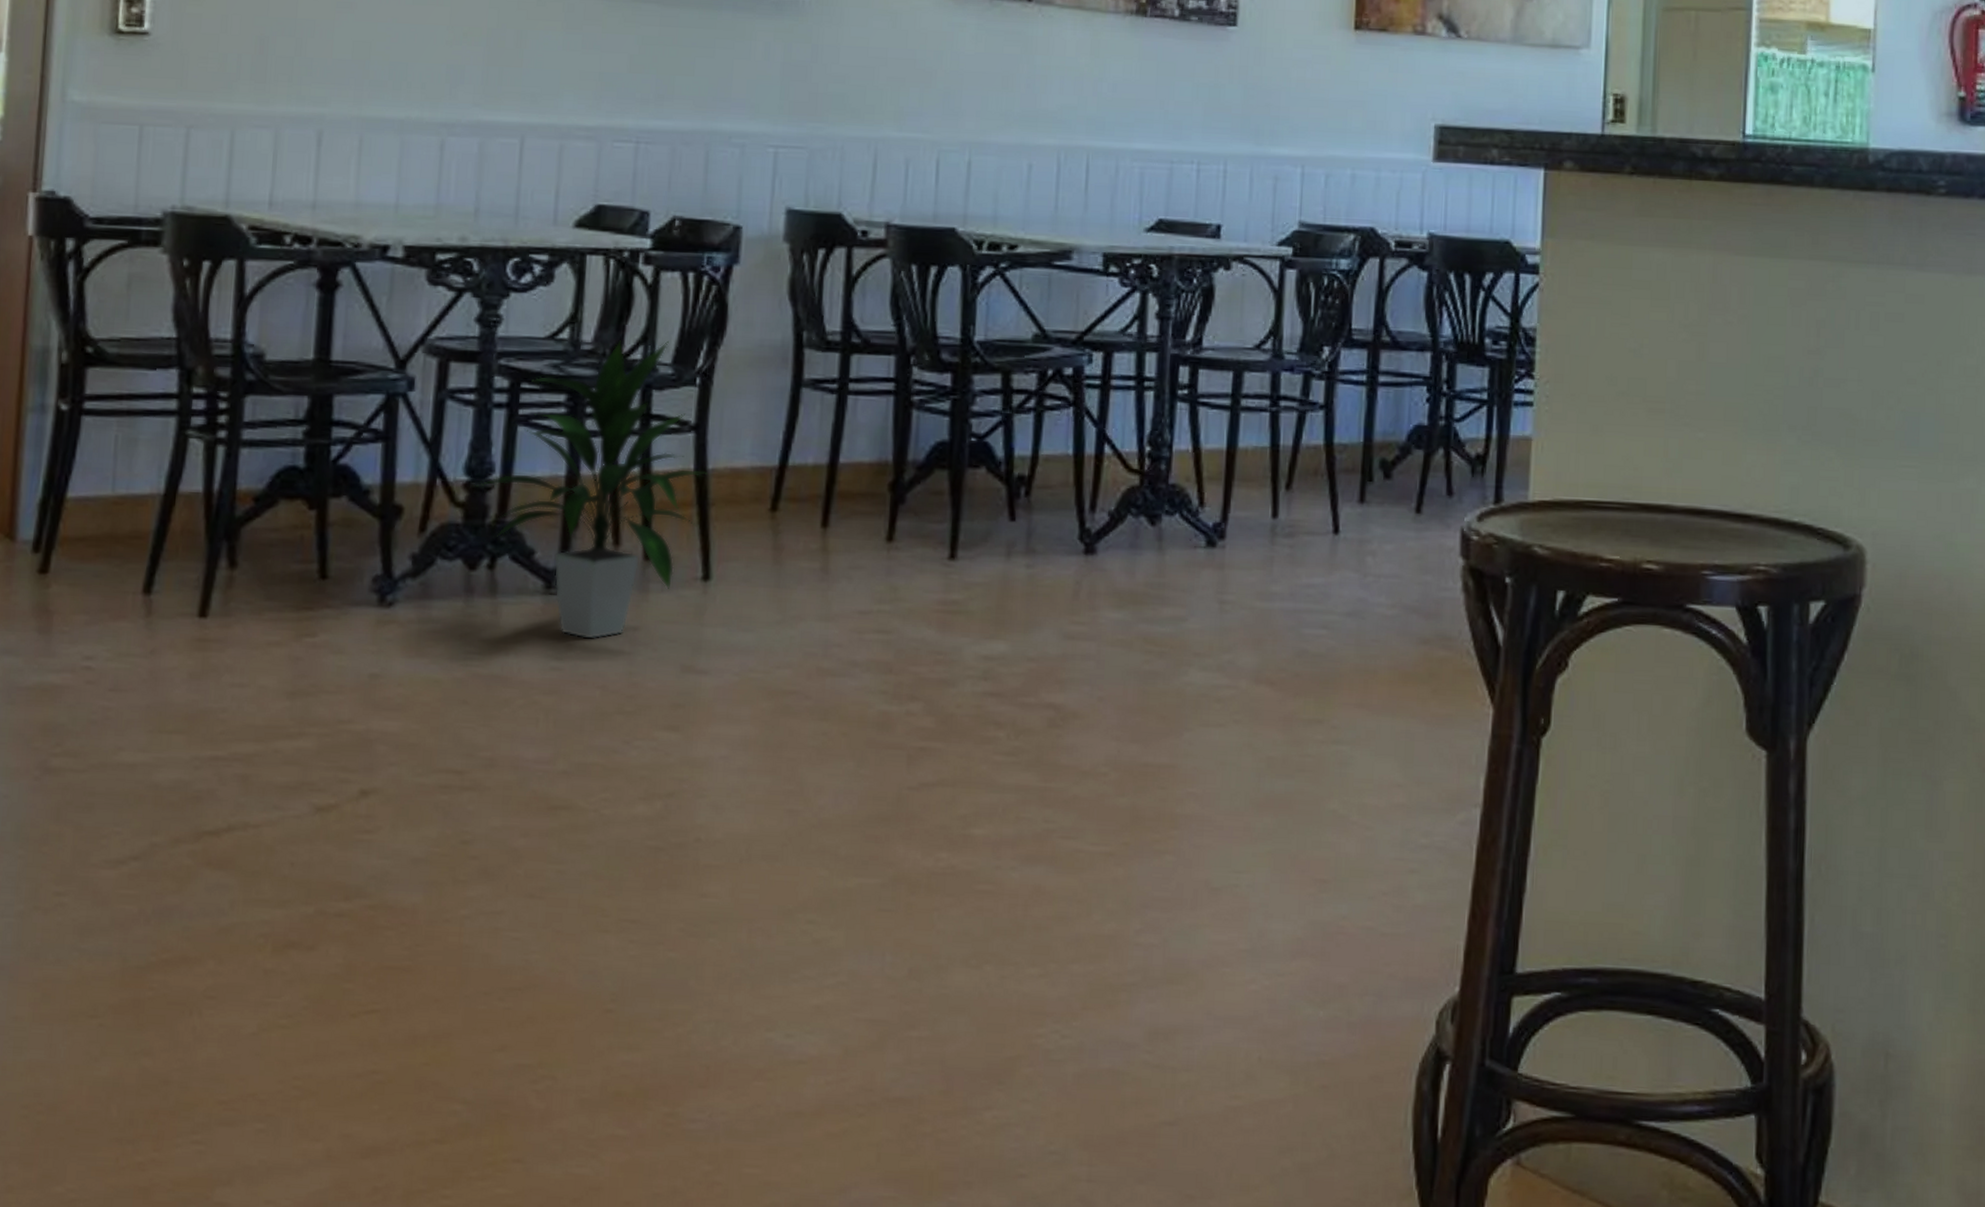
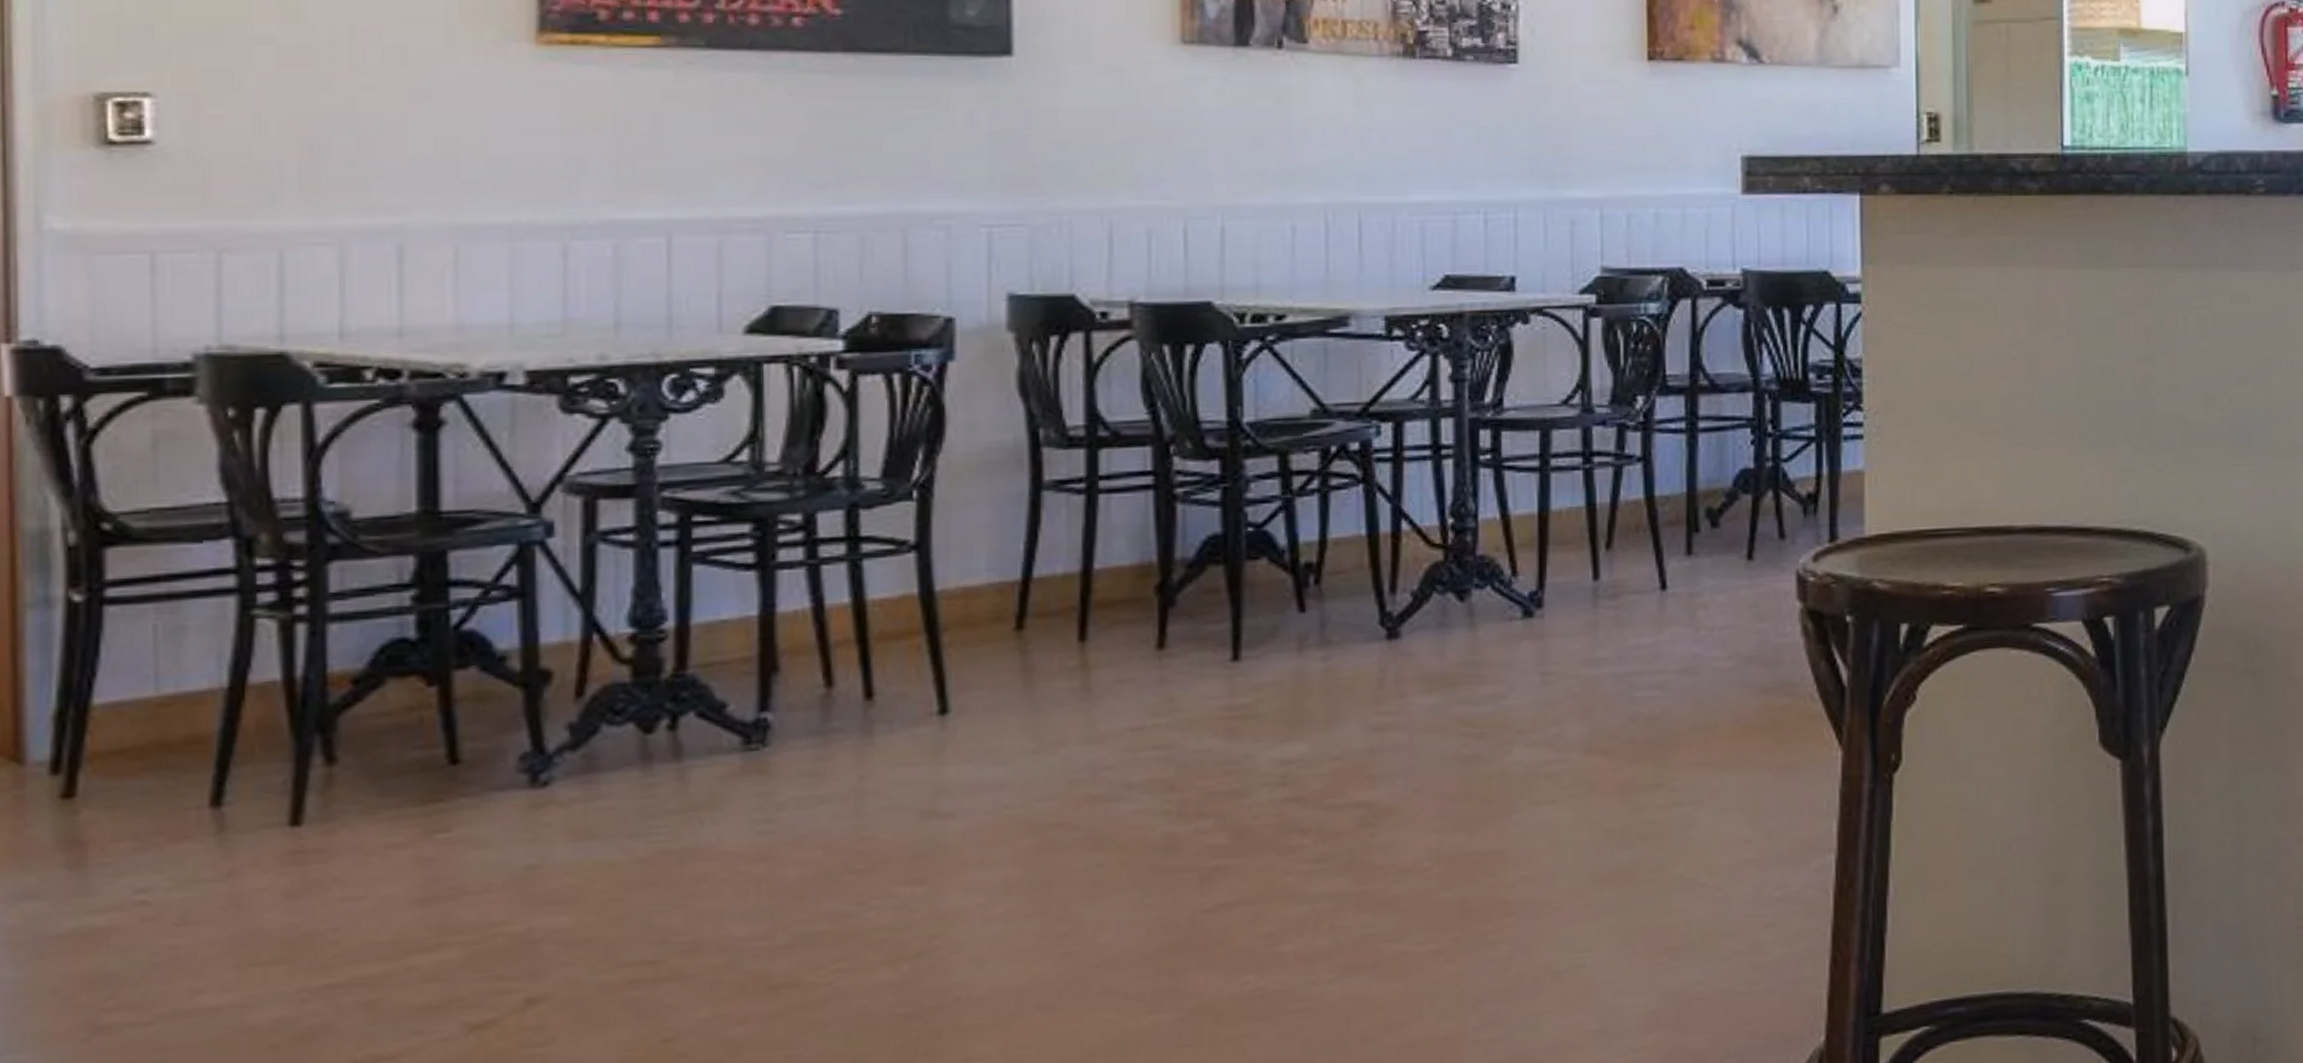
indoor plant: present [474,340,708,640] -> none [642,452,935,796]

